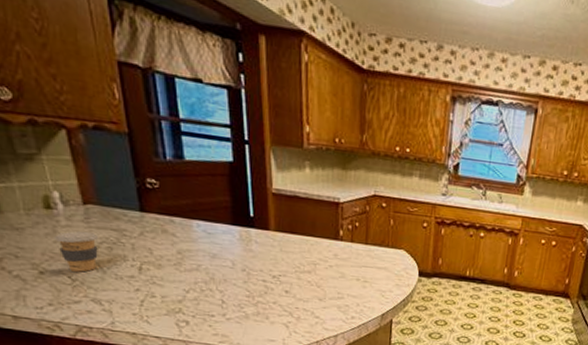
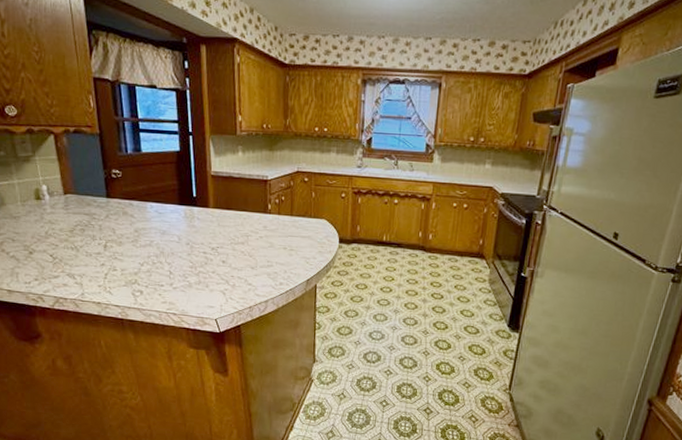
coffee cup: present [54,231,99,272] -> none [41,216,75,251]

